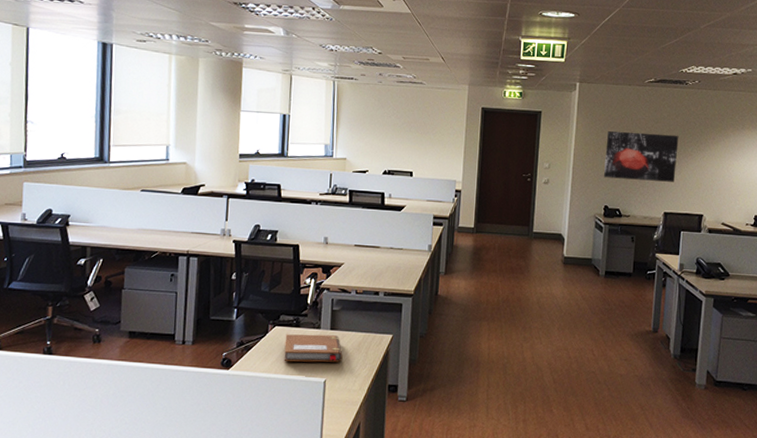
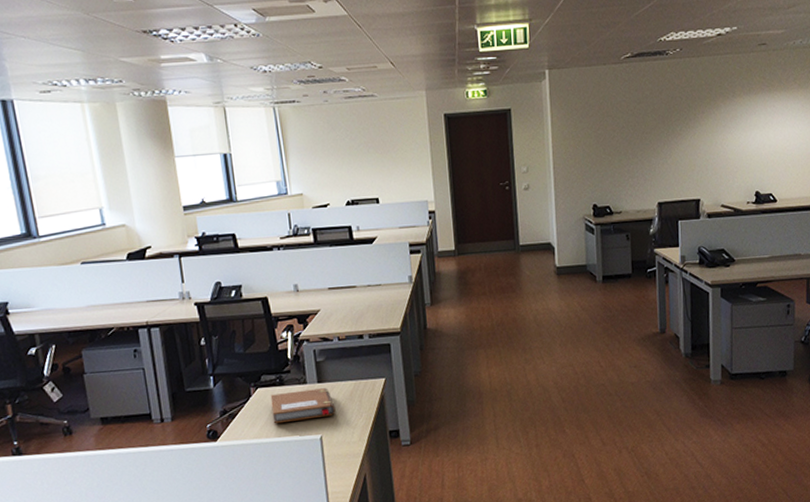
wall art: present [604,131,679,182] -> none [586,114,666,174]

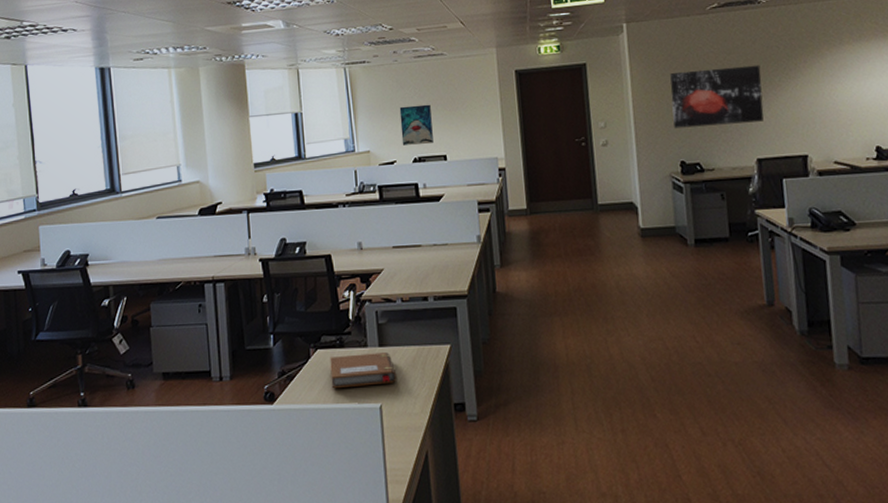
wall art: none [331,146,366,188] -> present [399,104,433,145]
wall art: none [586,114,666,174] -> present [670,64,764,129]

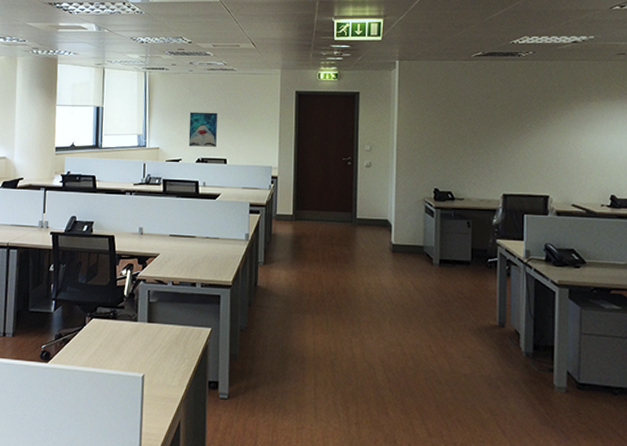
notebook: present [329,352,397,389] -> none [101,326,161,357]
wall art: present [670,64,764,129] -> none [432,109,515,161]

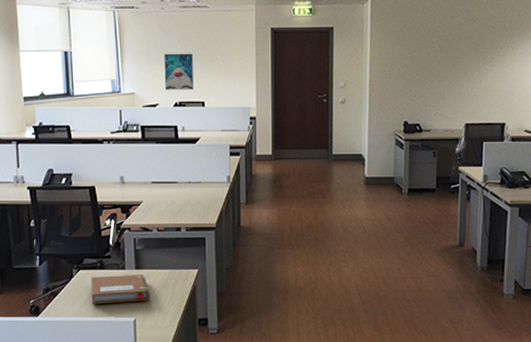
notebook: none [101,326,161,357] -> present [91,274,150,305]

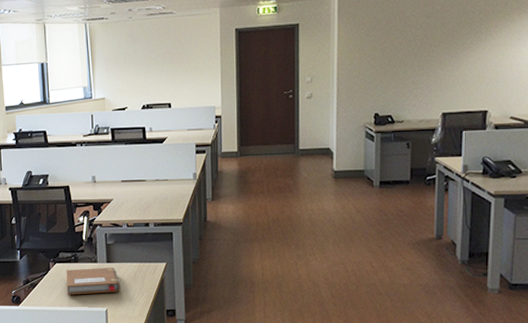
wall art: present [164,53,193,90] -> none [132,58,160,94]

